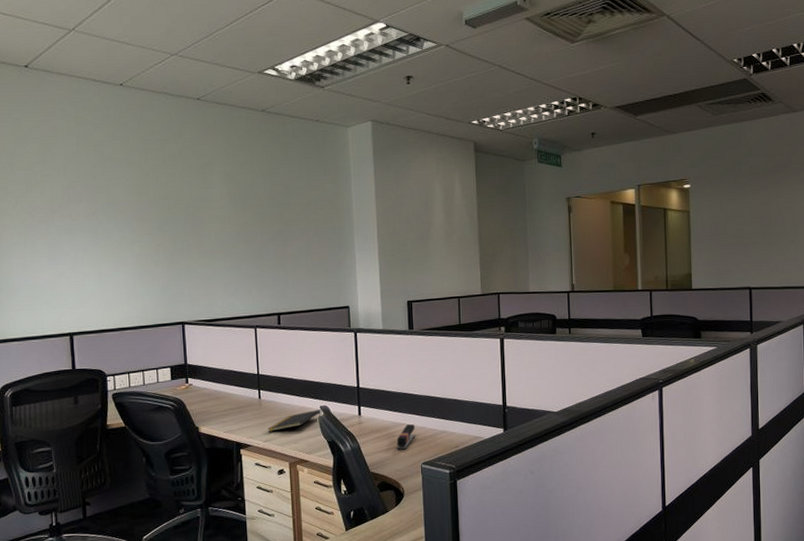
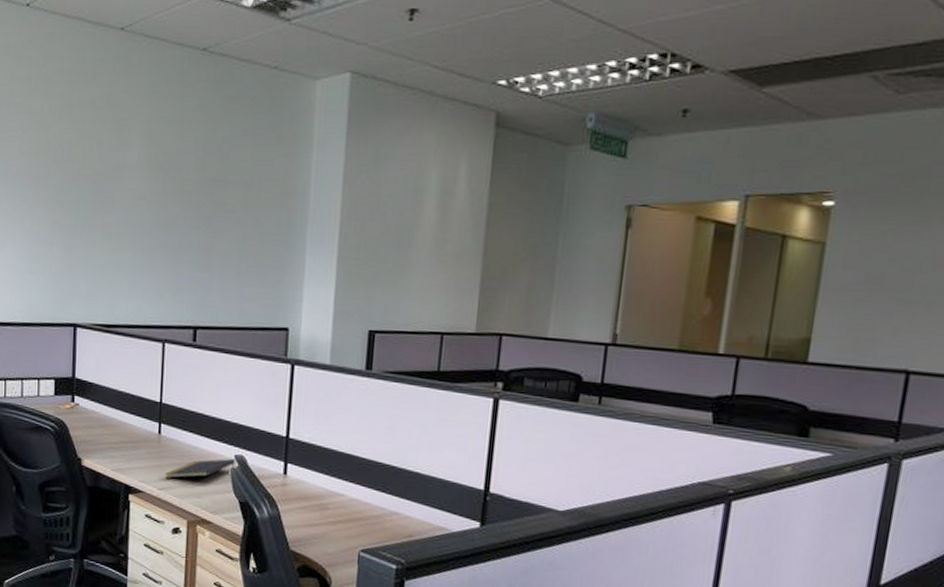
stapler: present [396,424,415,450] -> none [329,496,357,529]

